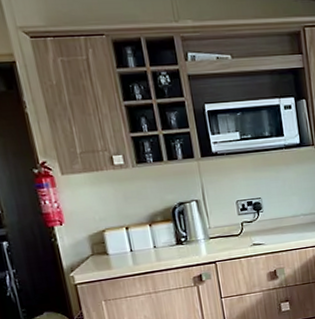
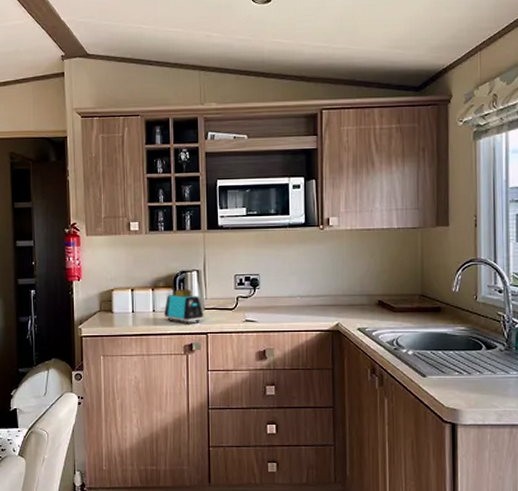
toaster: none [166,220,210,257] -> present [164,289,204,325]

